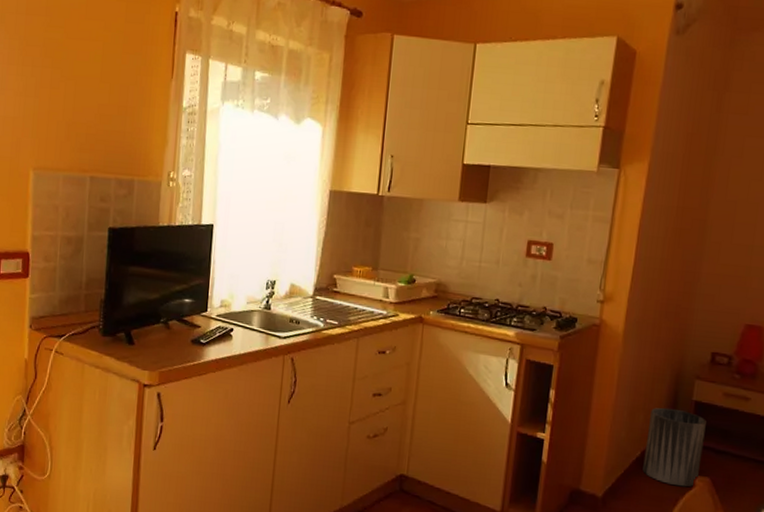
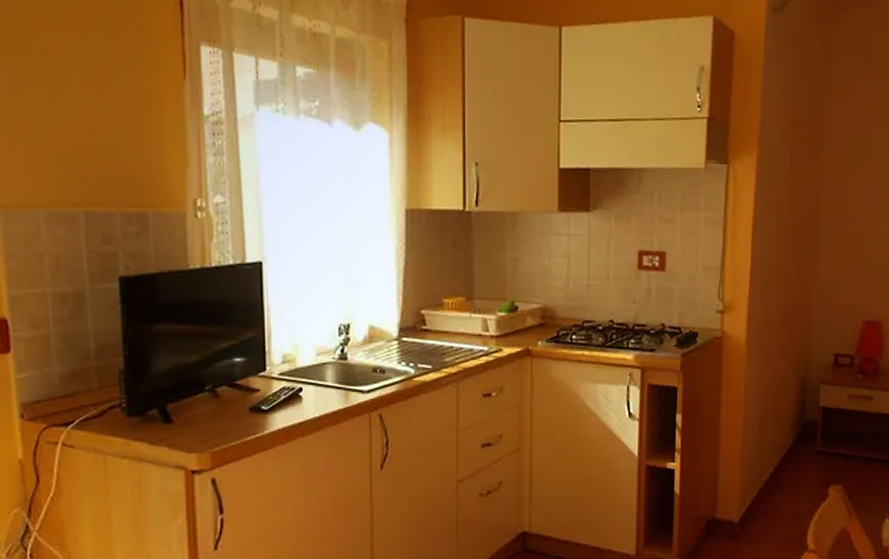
trash can: present [642,407,707,487] -> none [777,418,834,499]

